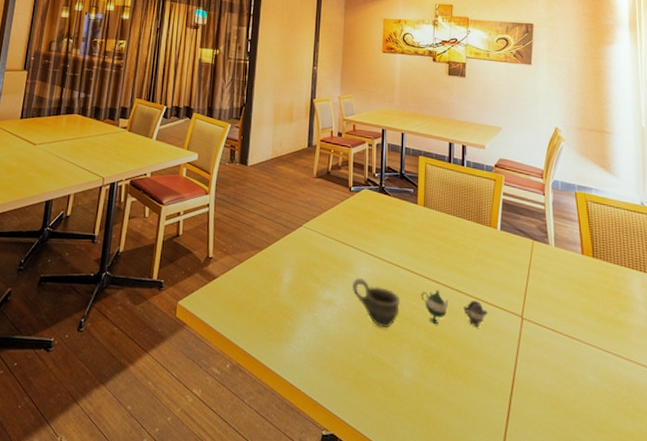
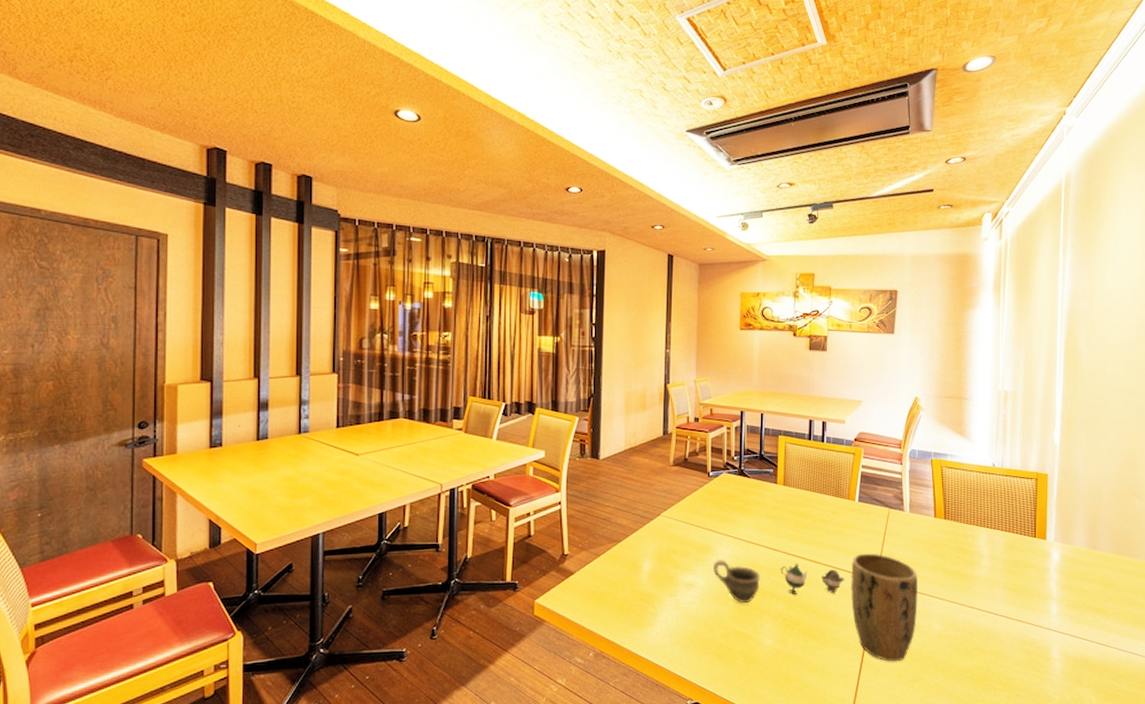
plant pot: none [494,286,569,414] -> present [850,553,918,662]

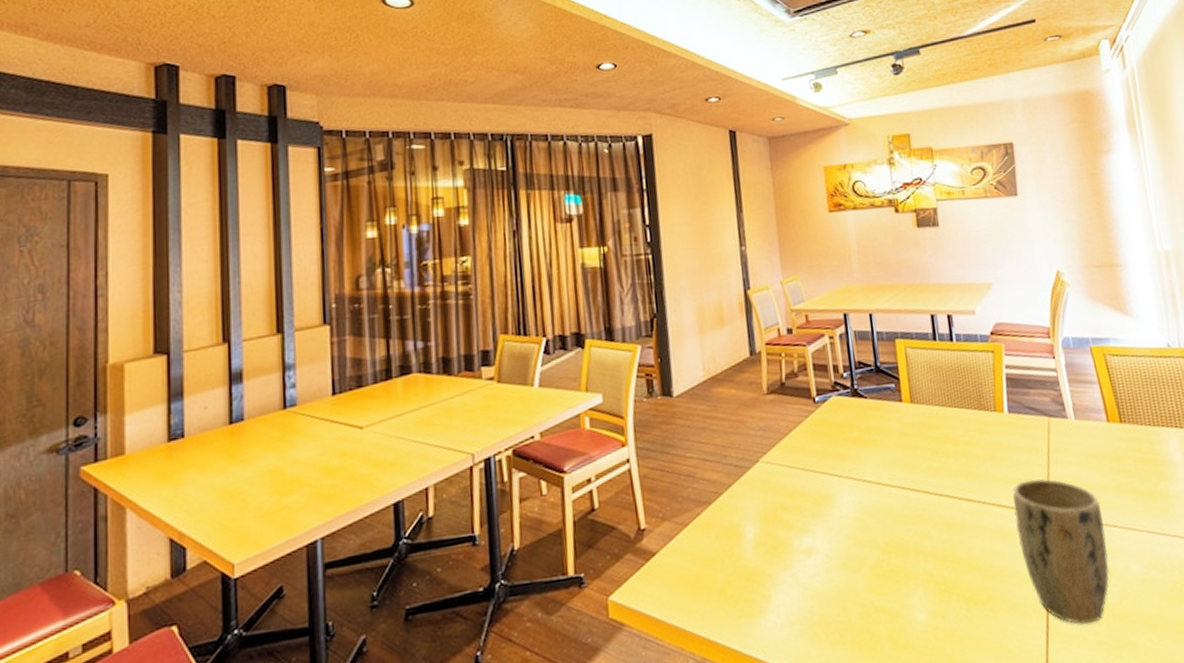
cup: present [713,560,761,604] -> none [836,511,900,569]
teapot: present [781,563,845,594] -> none [923,504,1008,547]

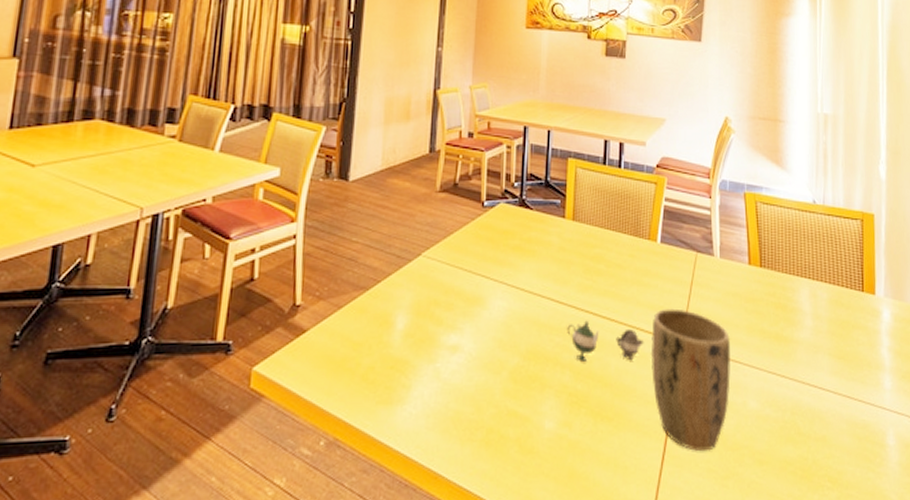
teapot: none [923,504,1008,547] -> present [567,320,645,361]

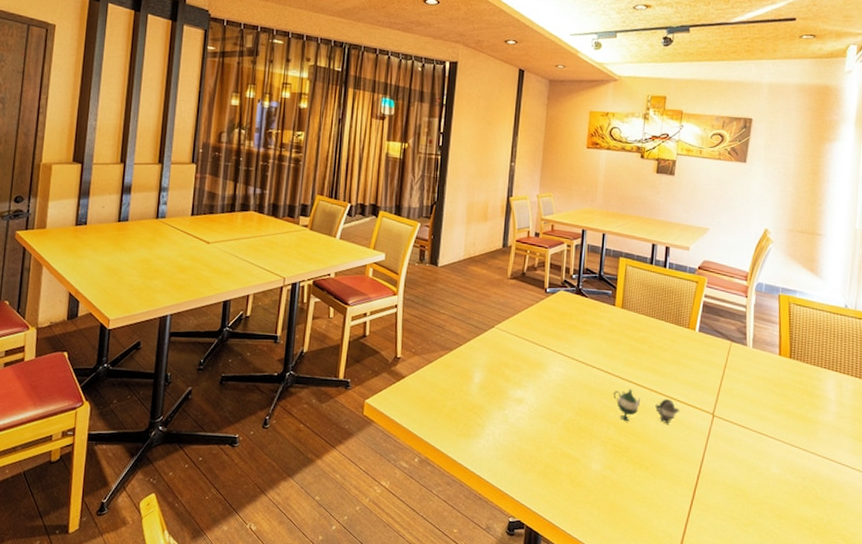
plant pot: present [650,308,731,452] -> none [685,385,757,503]

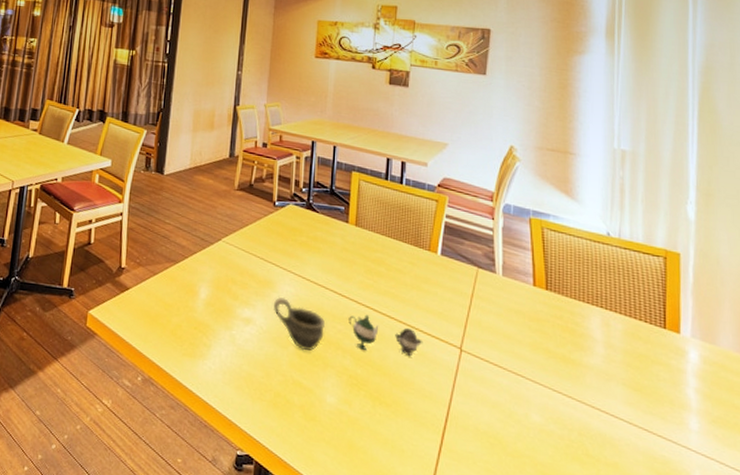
cup: none [544,378,593,425] -> present [274,297,326,351]

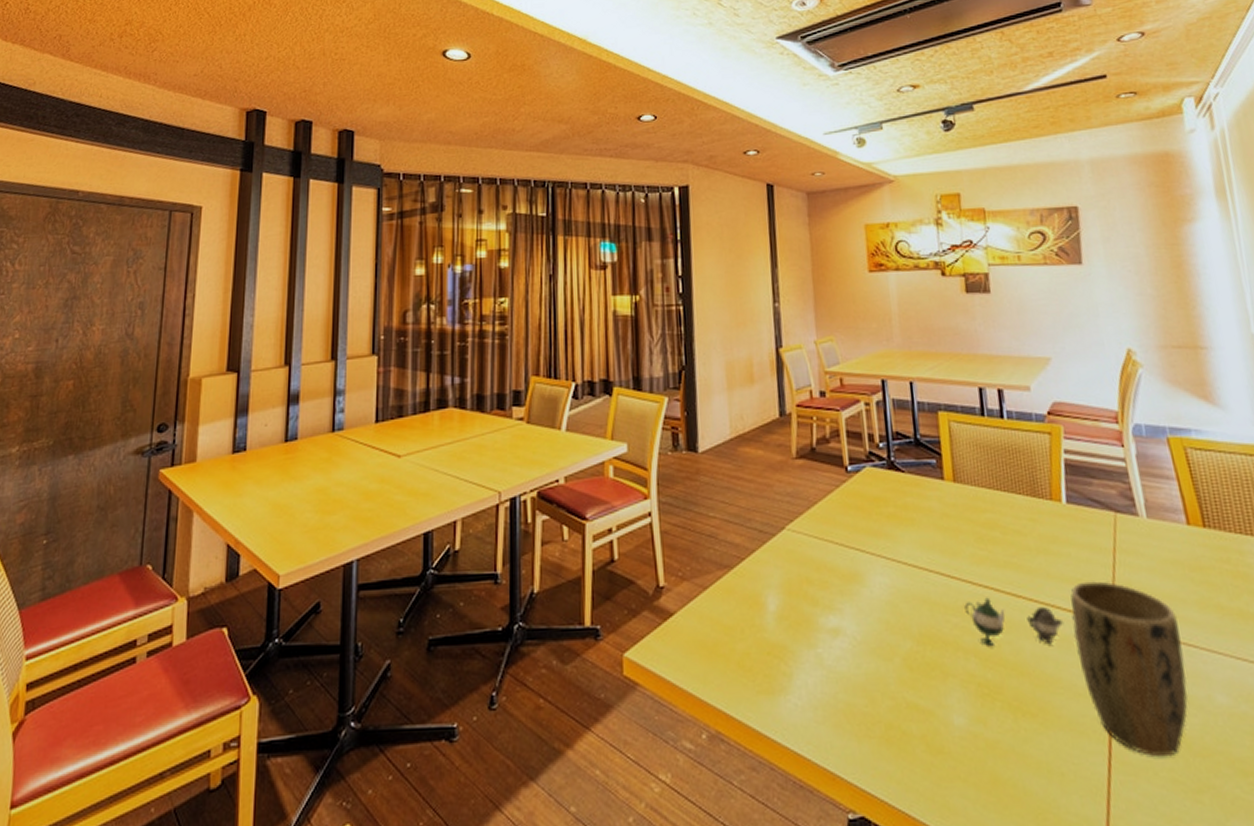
cup: present [274,297,326,351] -> none [866,593,937,660]
plant pot: none [429,315,512,453] -> present [1070,581,1189,757]

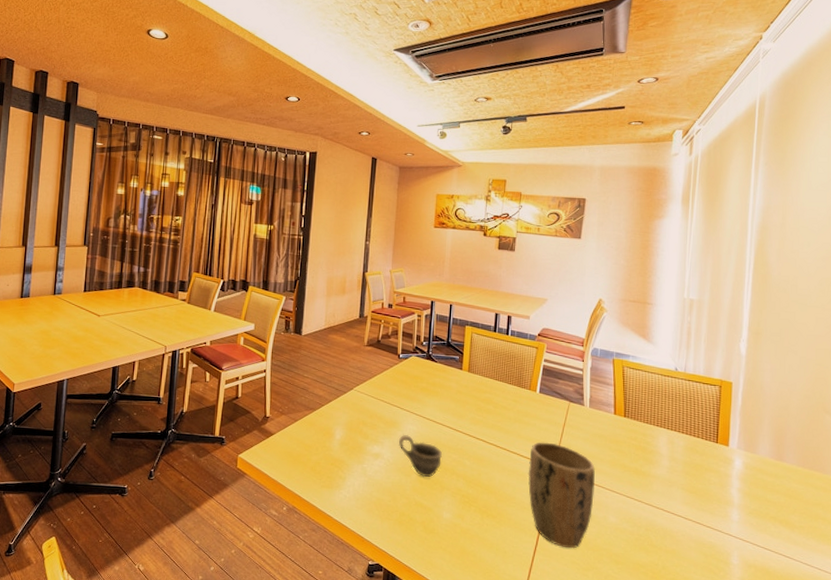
cup: none [866,593,937,660] -> present [399,435,443,477]
teapot: present [964,597,1064,646] -> none [462,445,524,476]

